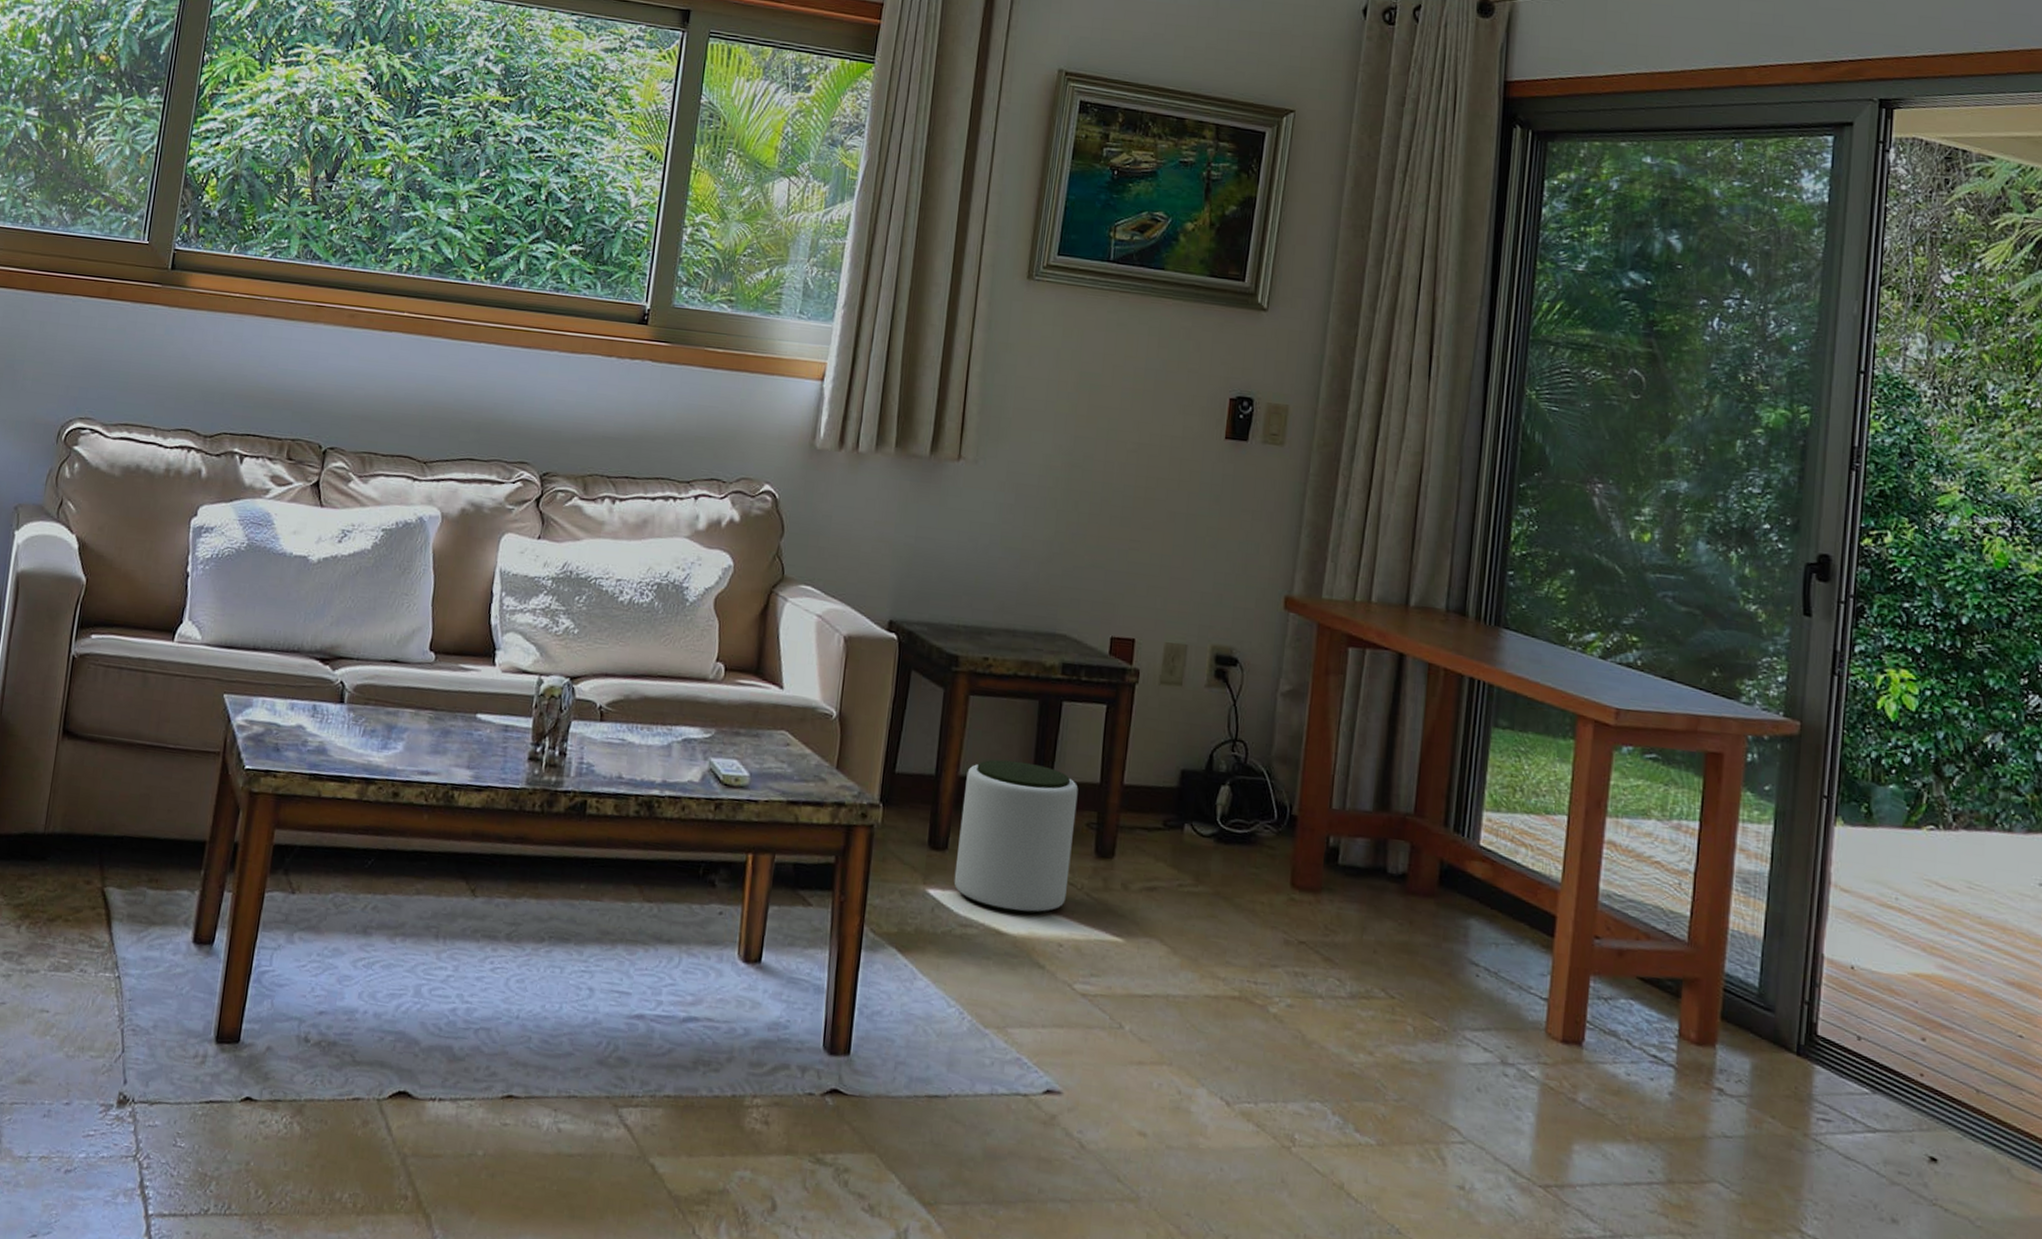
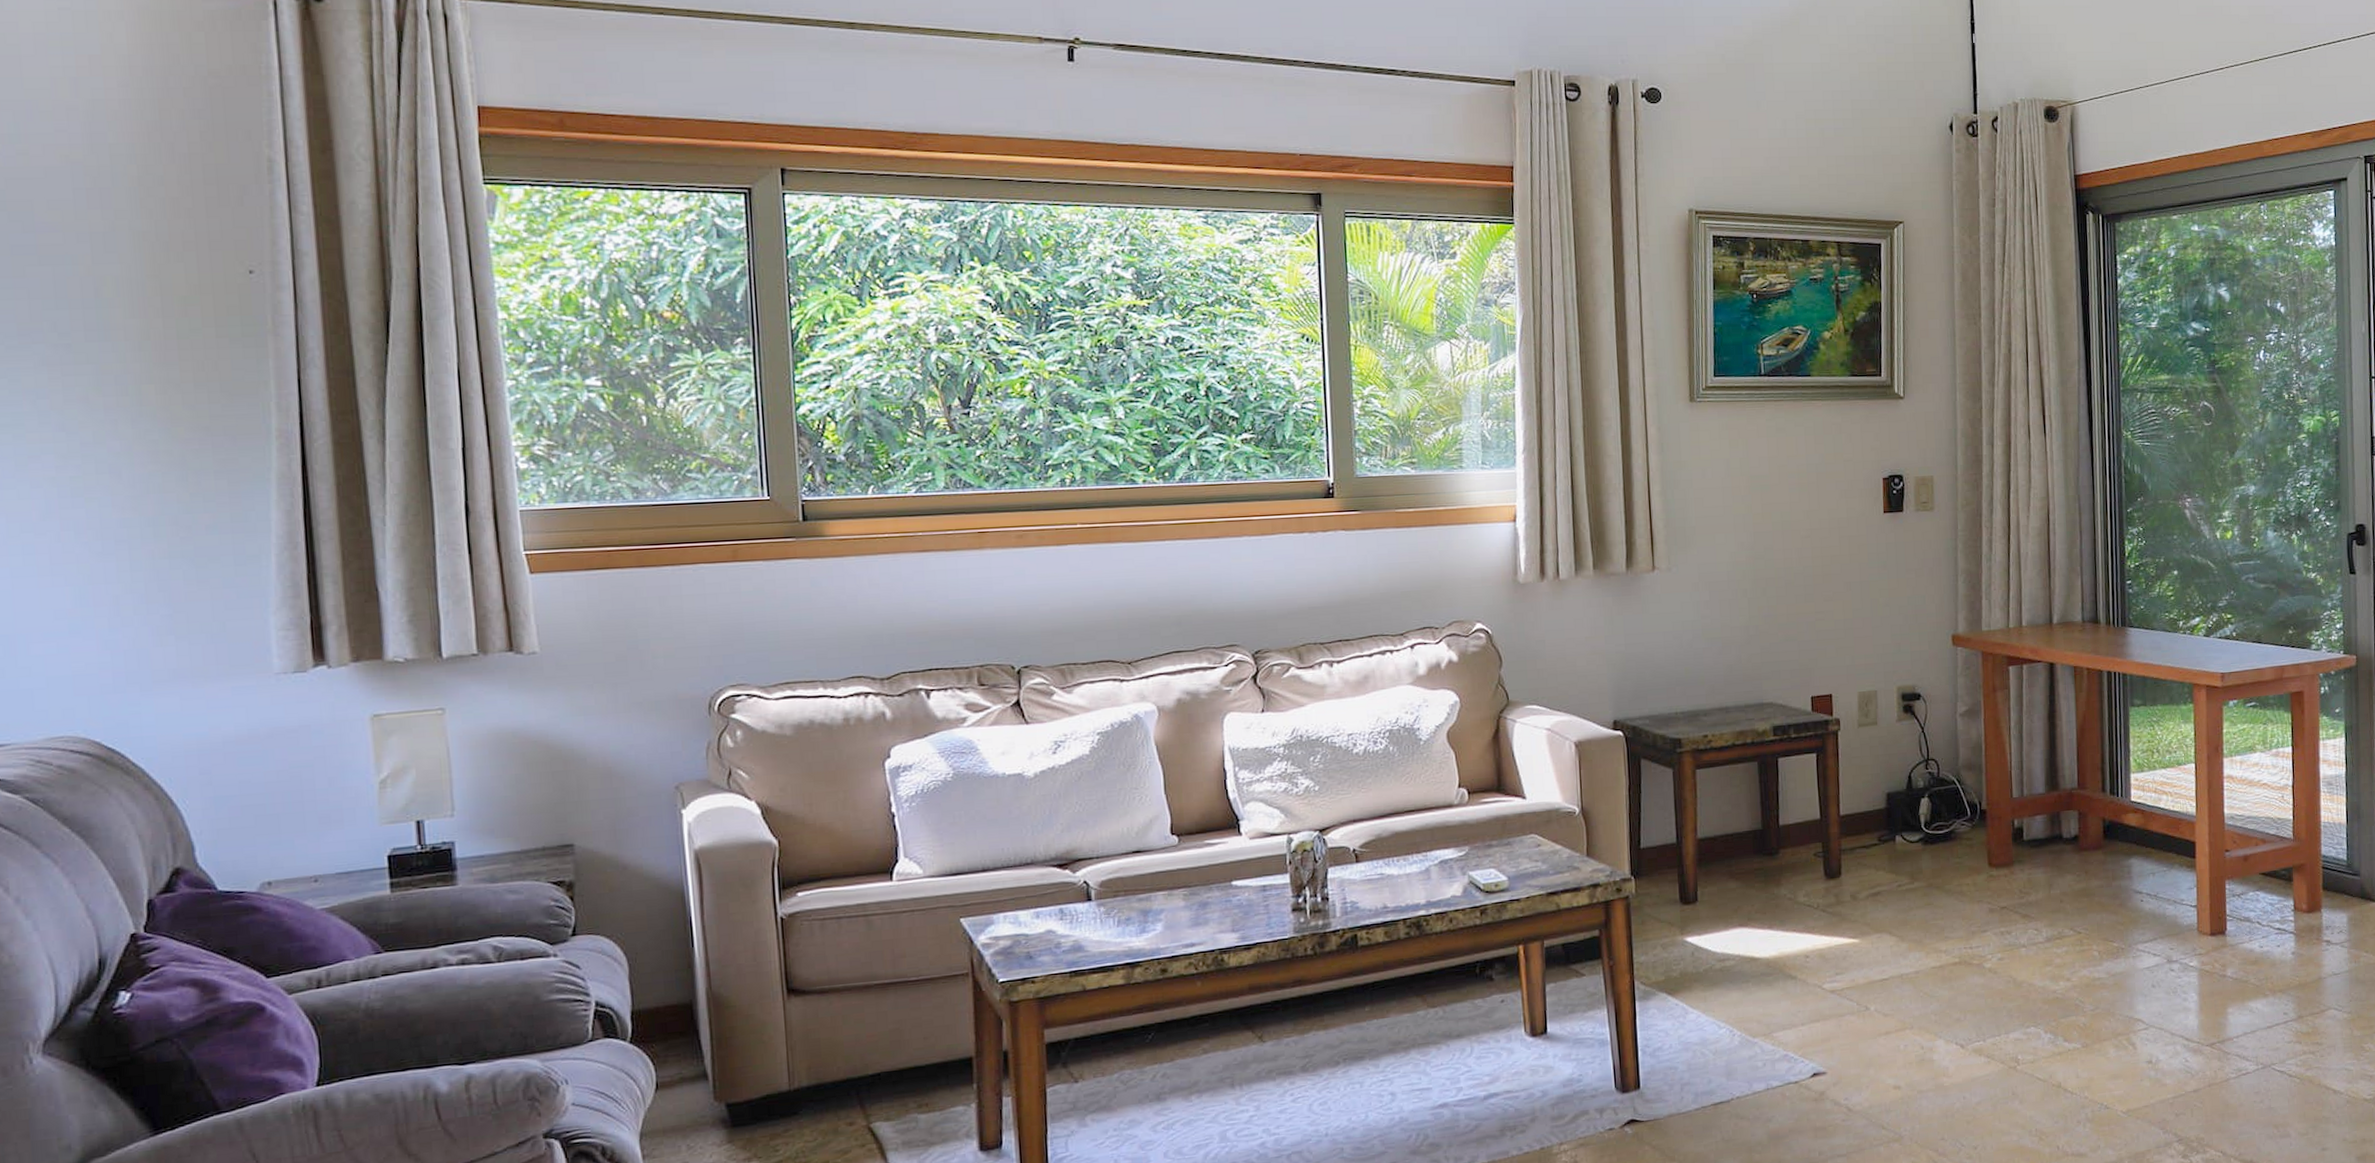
plant pot: present [954,759,1079,914] -> none [1704,814,1806,941]

